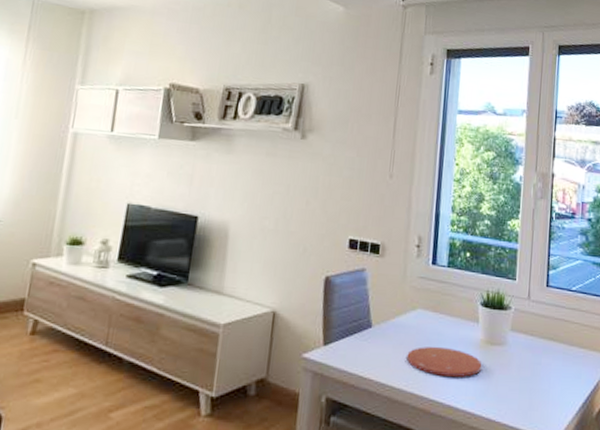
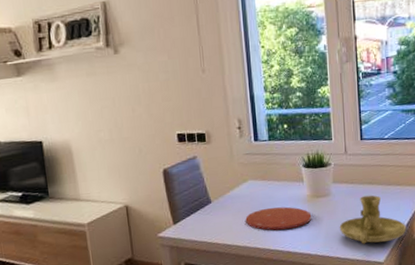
candle holder: none [511,353,587,416] -> present [339,195,407,244]

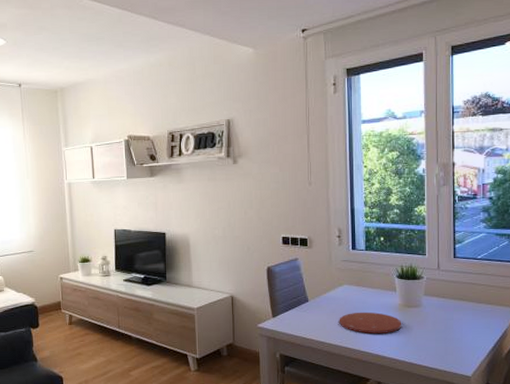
candle holder: present [339,195,407,244] -> none [428,310,496,358]

